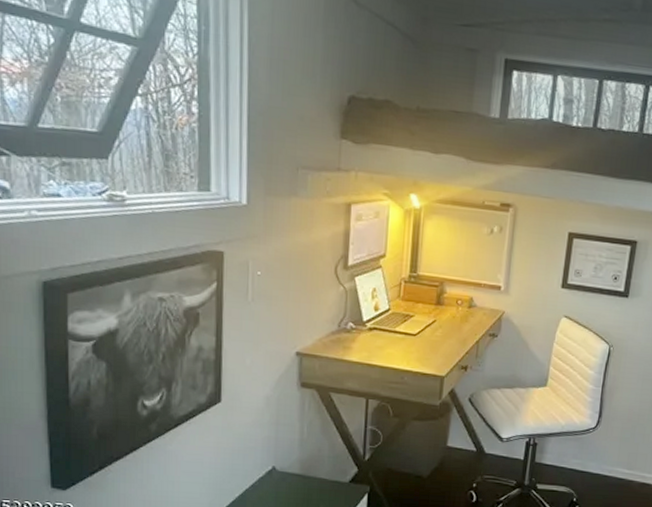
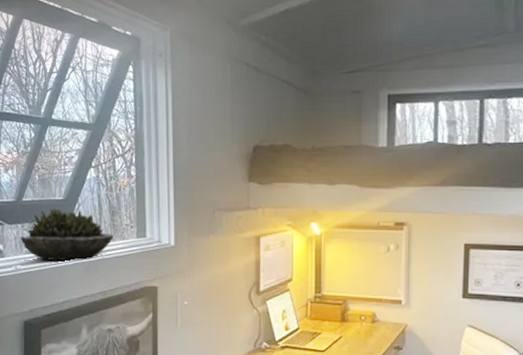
succulent plant: none [34,141,167,212] -> present [19,208,114,262]

